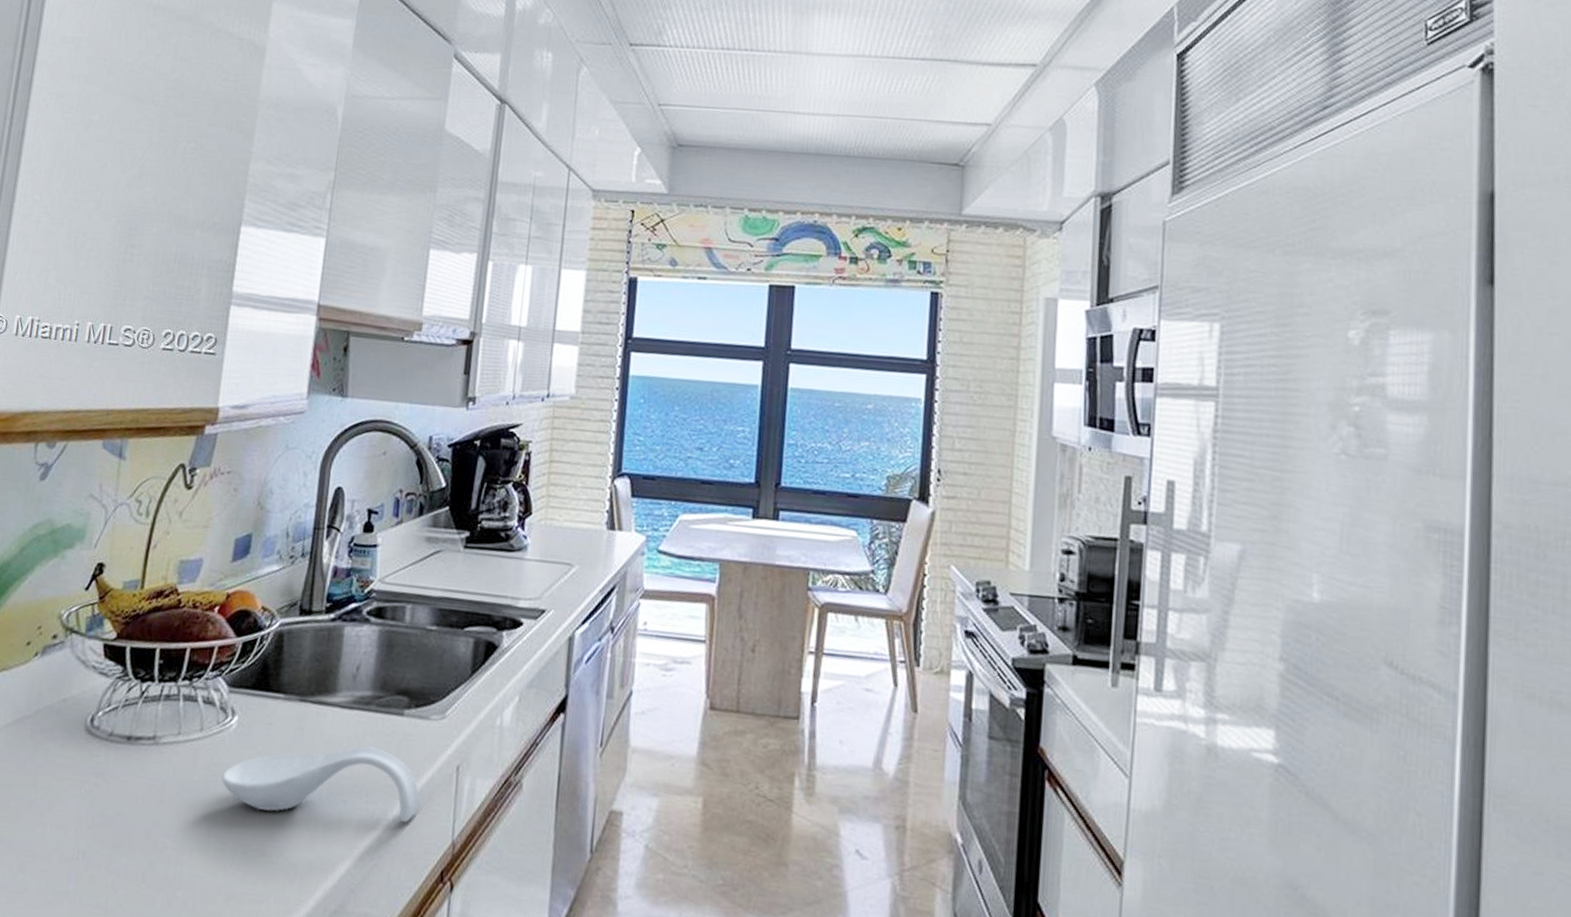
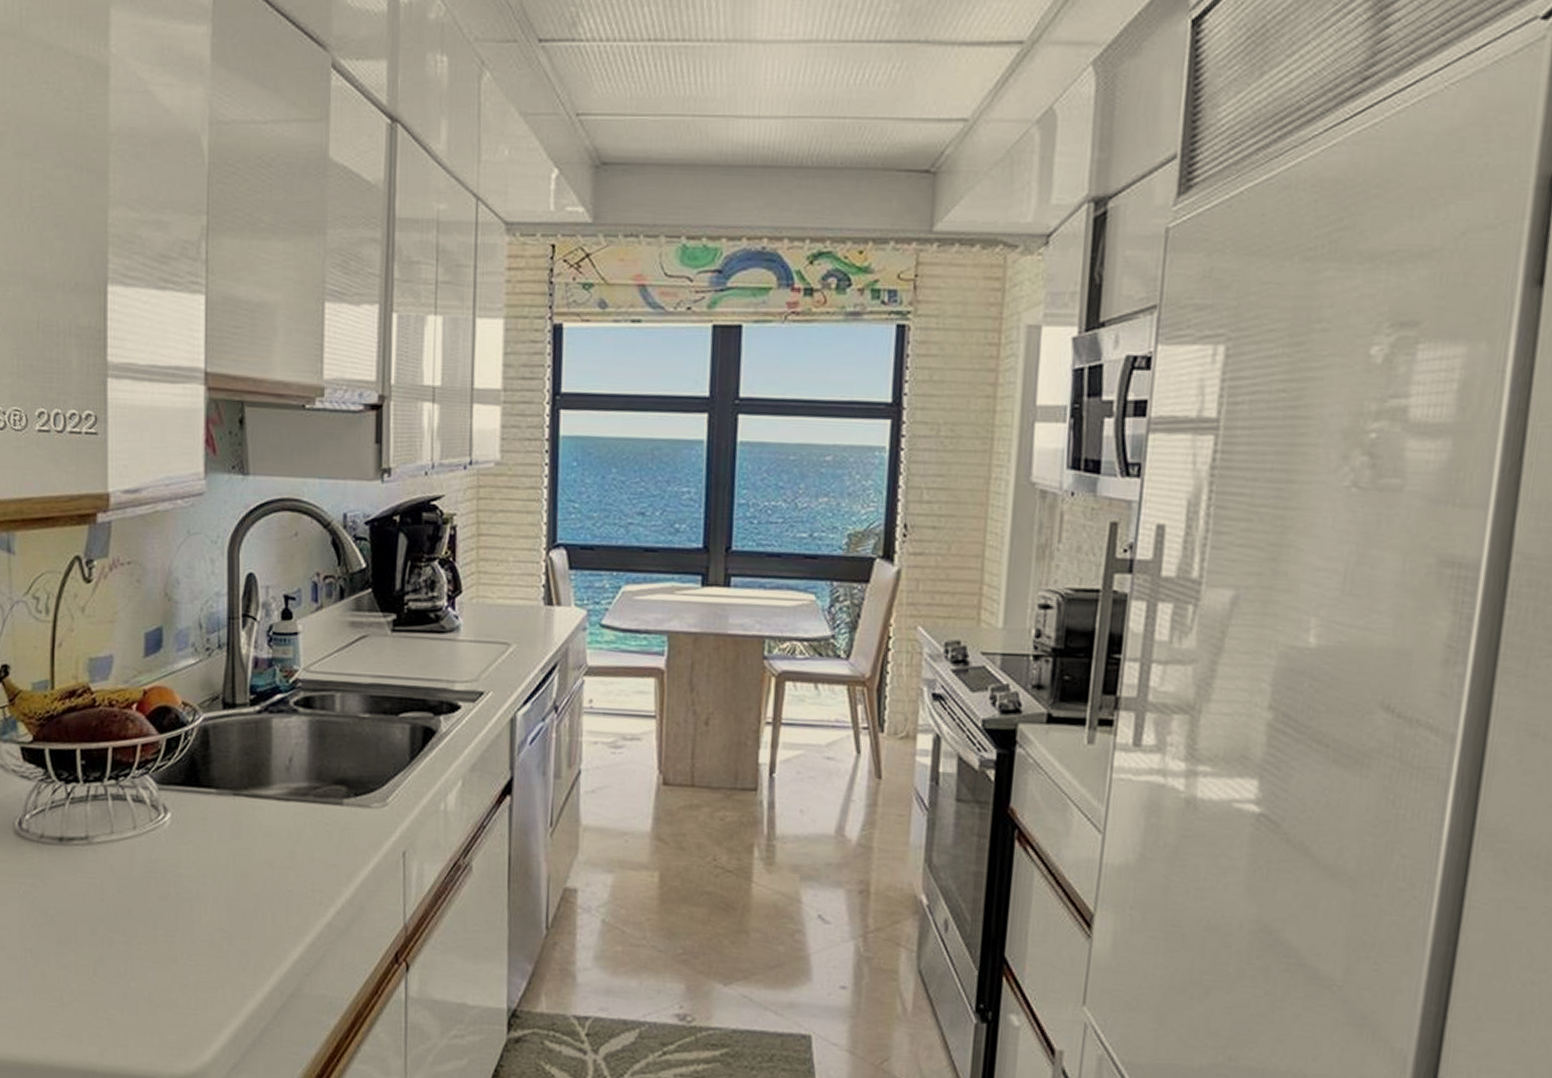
spoon rest: present [222,746,420,823] -> none [162,837,367,909]

